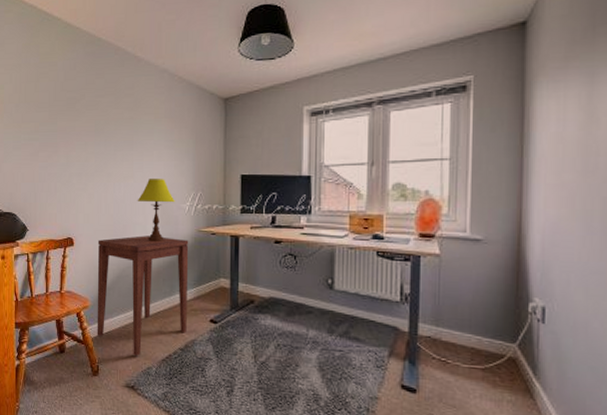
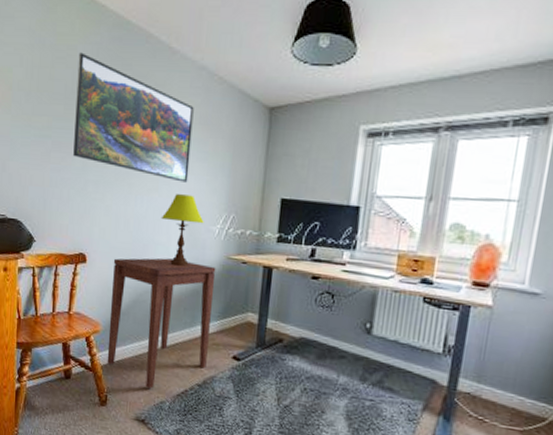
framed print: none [58,67,159,168] -> present [73,52,194,183]

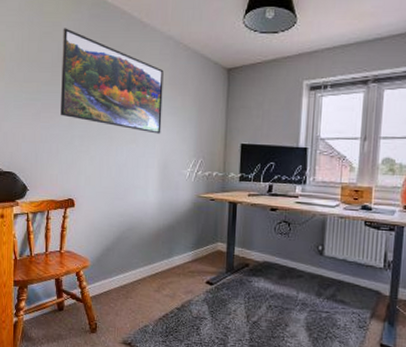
side table: present [107,257,216,389] -> none [95,199,189,315]
table lamp: present [161,194,204,267] -> none [139,144,176,206]

